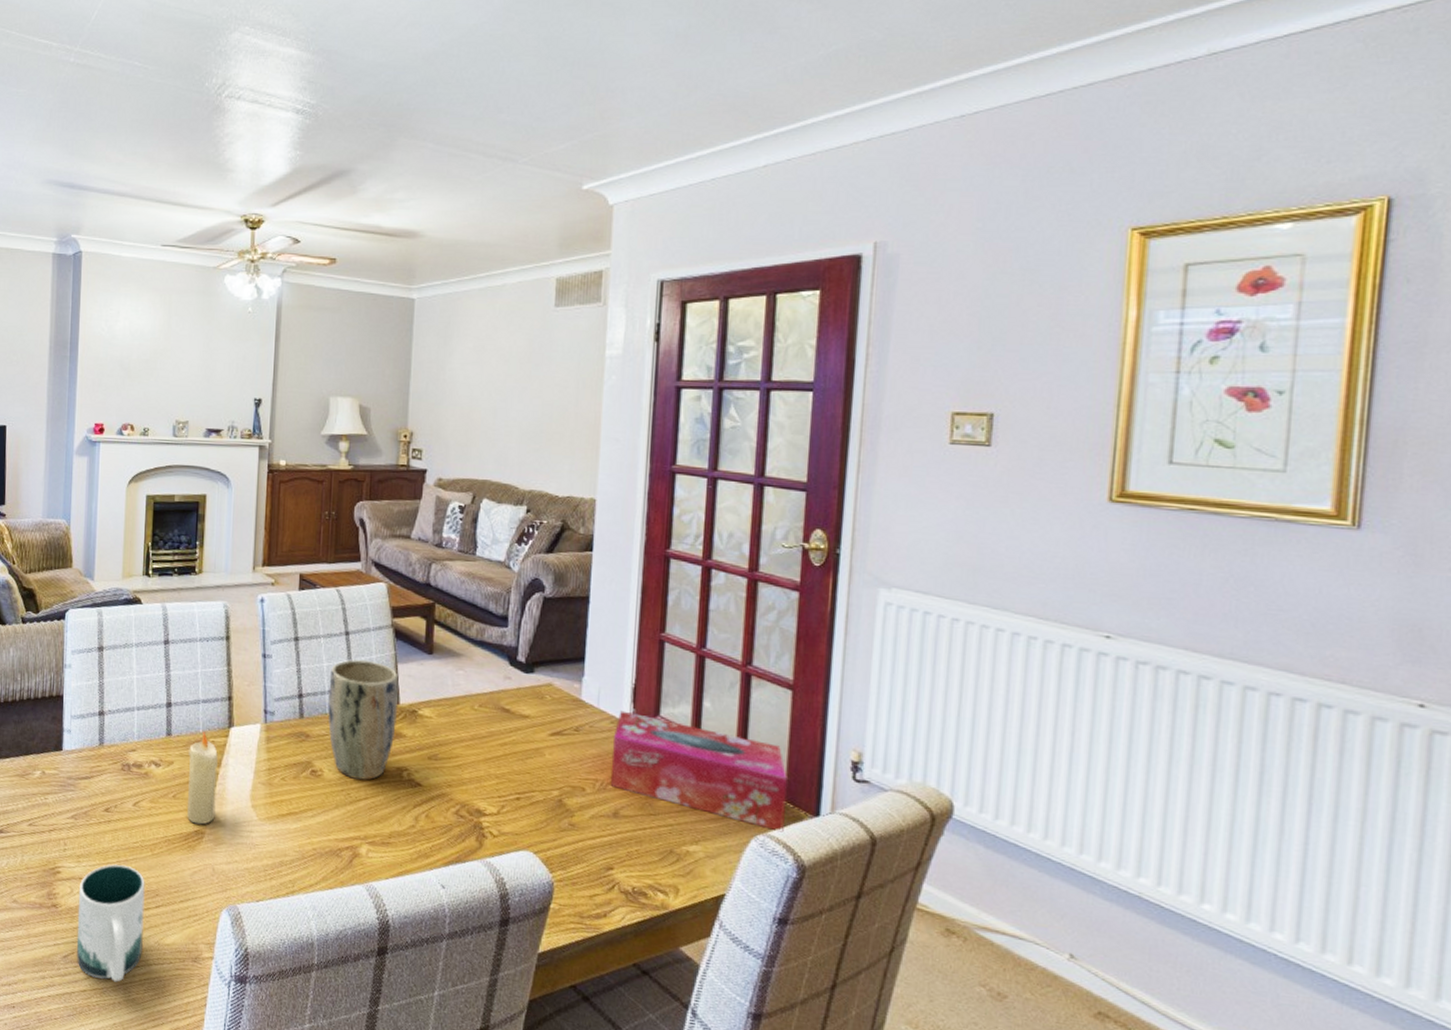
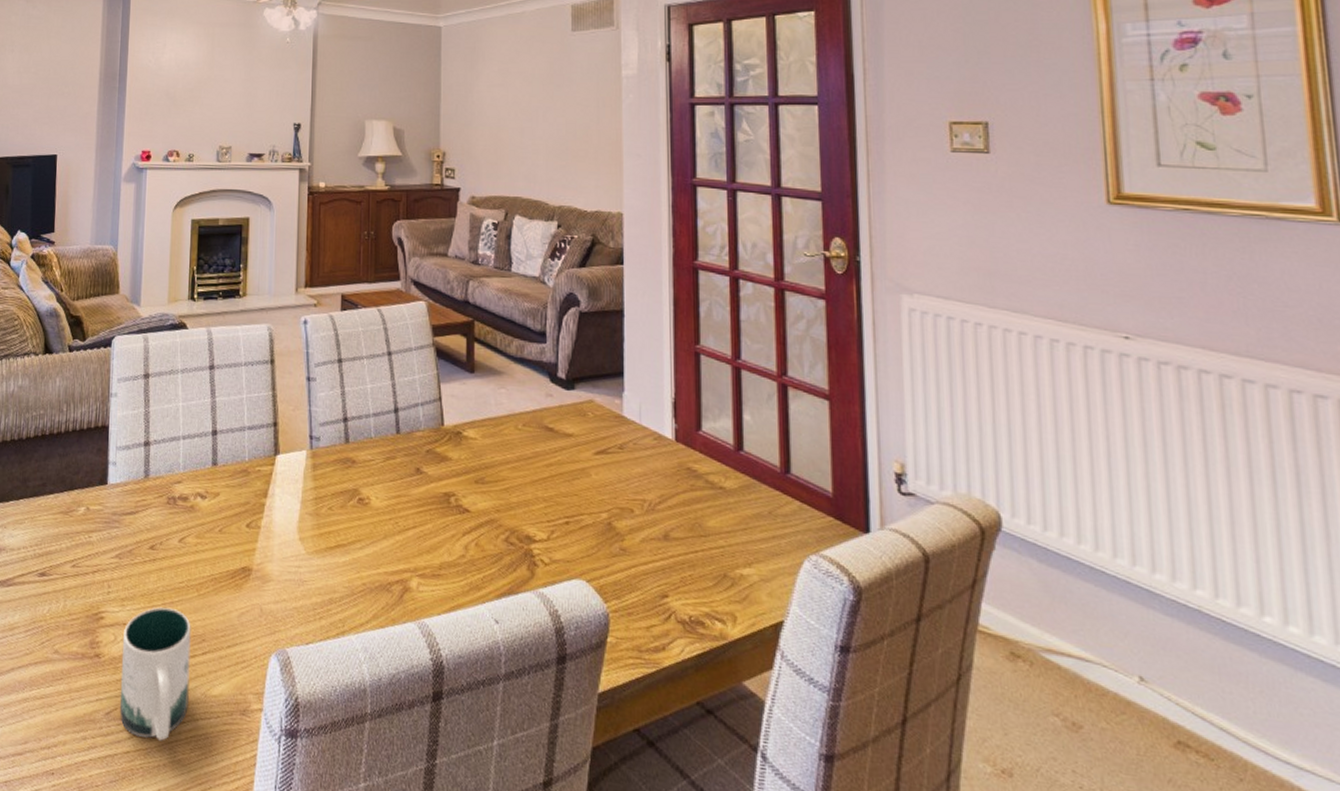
candle: present [186,731,218,825] -> none [233,460,264,561]
plant pot: present [328,659,399,781] -> none [373,380,442,508]
tissue box: present [610,710,787,833] -> none [657,426,836,552]

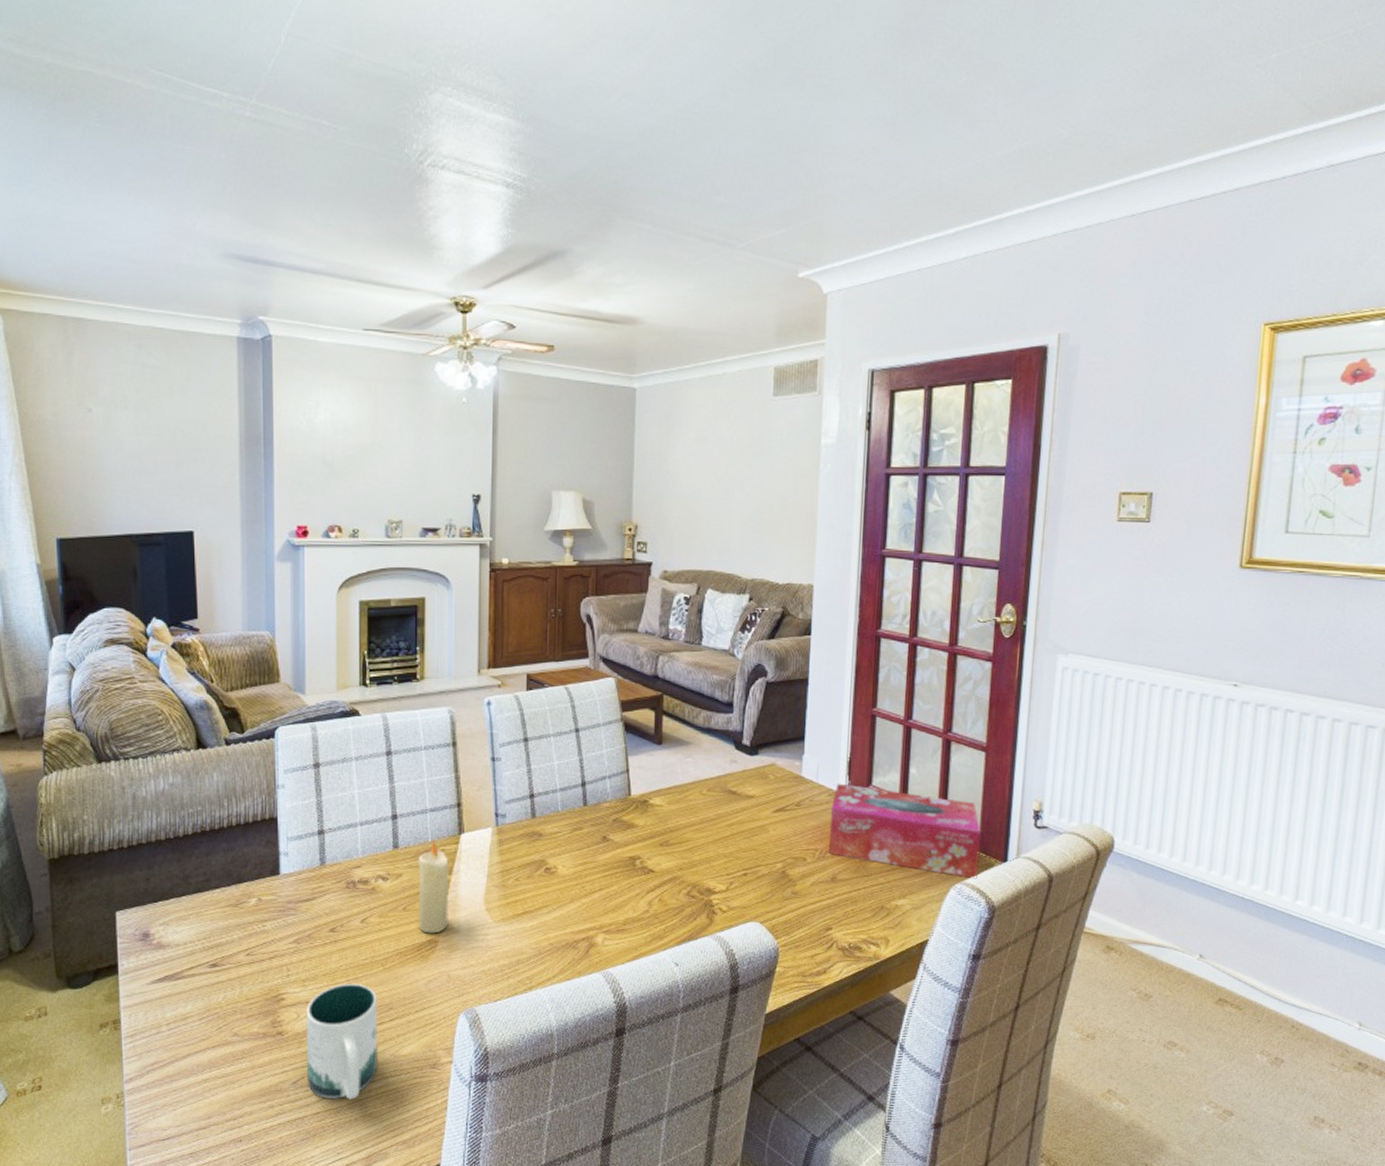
candle: none [233,460,264,561] -> present [418,840,449,934]
tissue box: none [657,426,836,552] -> present [828,783,981,879]

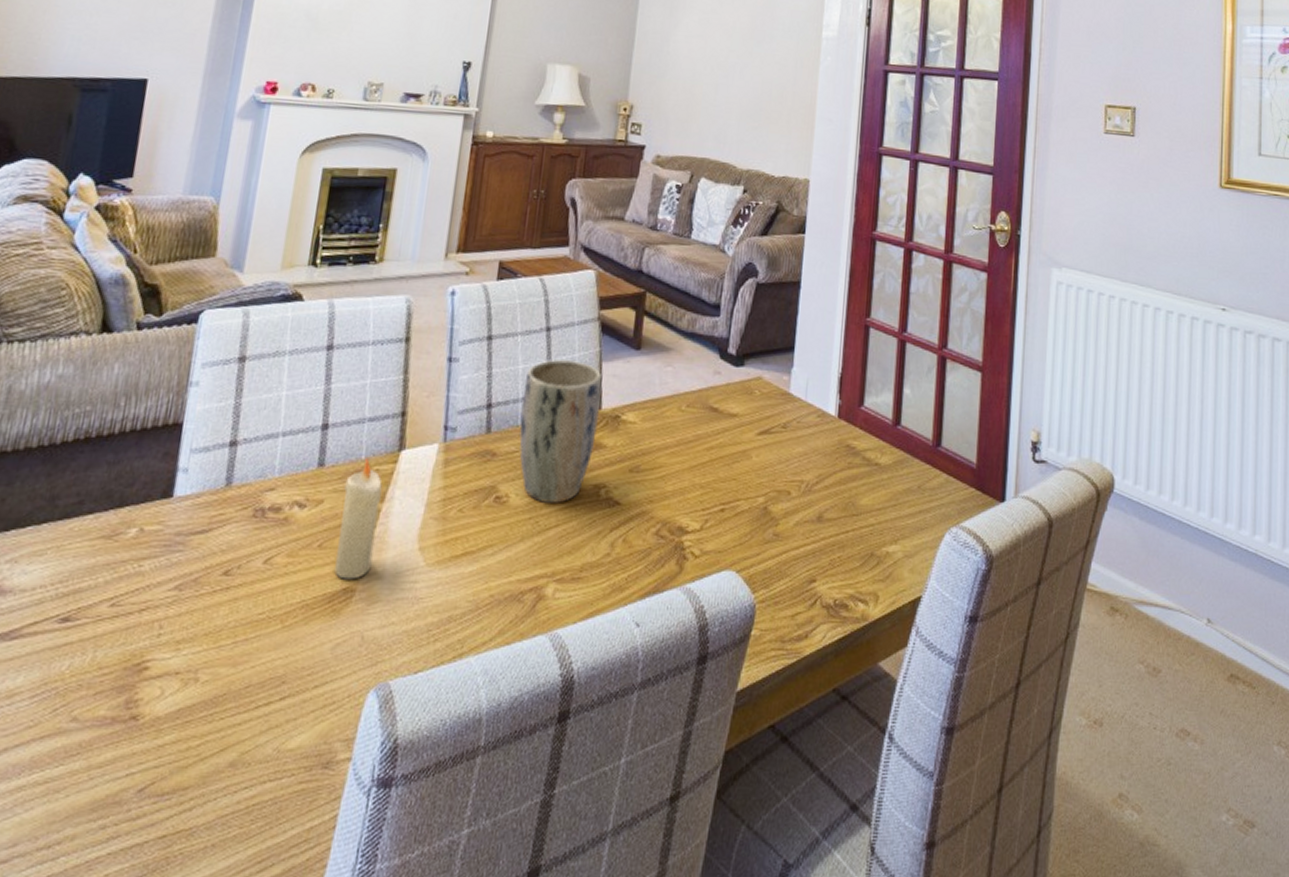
mug: present [306,983,378,1100] -> none [157,646,269,816]
plant pot: none [560,756,629,872] -> present [519,360,602,503]
tissue box: present [828,783,981,879] -> none [815,402,977,522]

